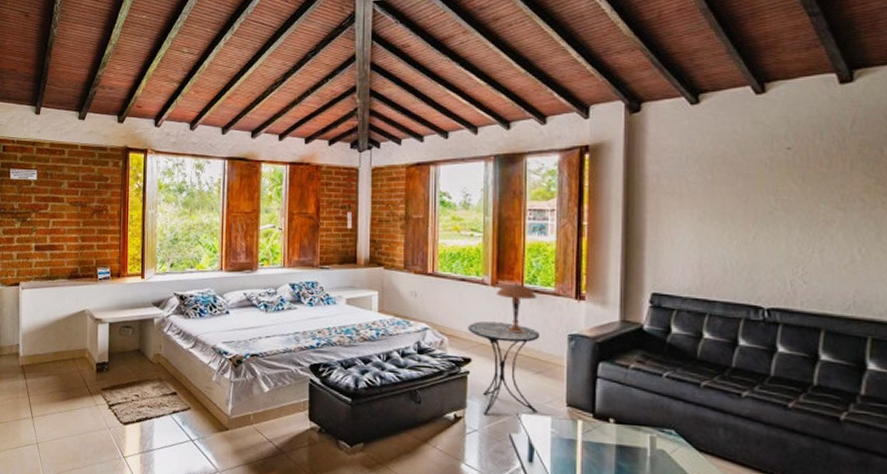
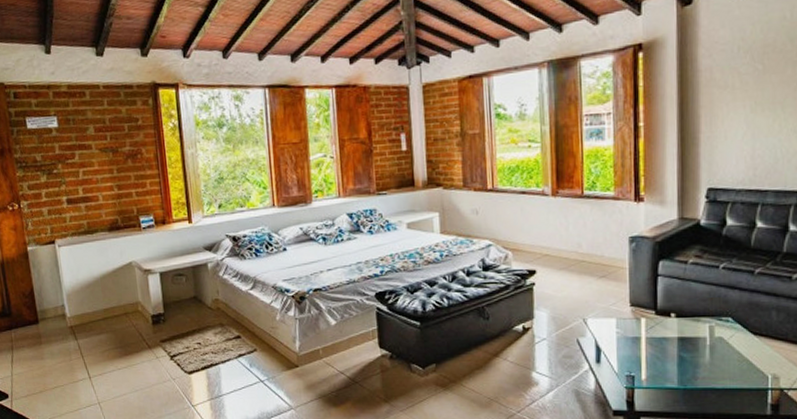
side table: present [468,321,539,416] -> none [531,231,603,324]
table lamp: present [495,282,537,334] -> none [556,190,598,241]

